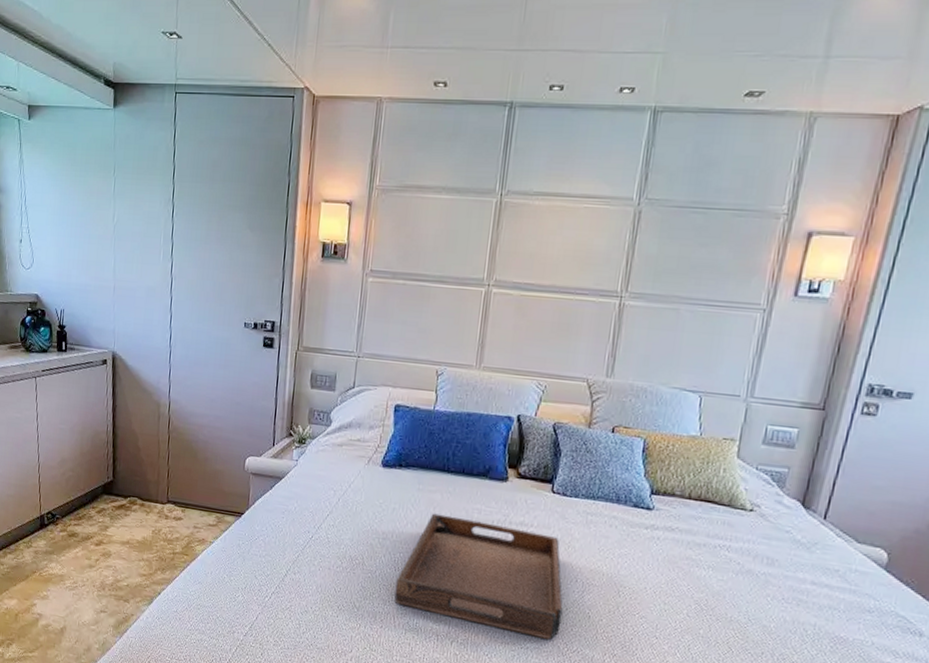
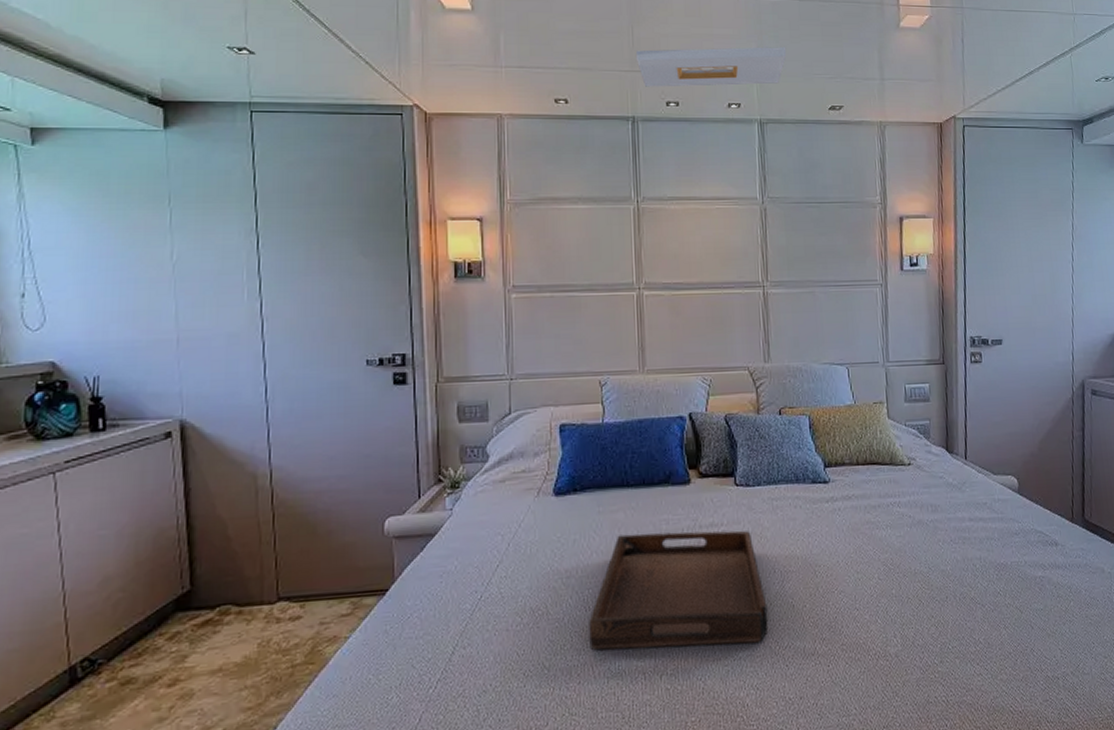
ceiling vent: none [524,16,706,69] -> present [635,46,787,87]

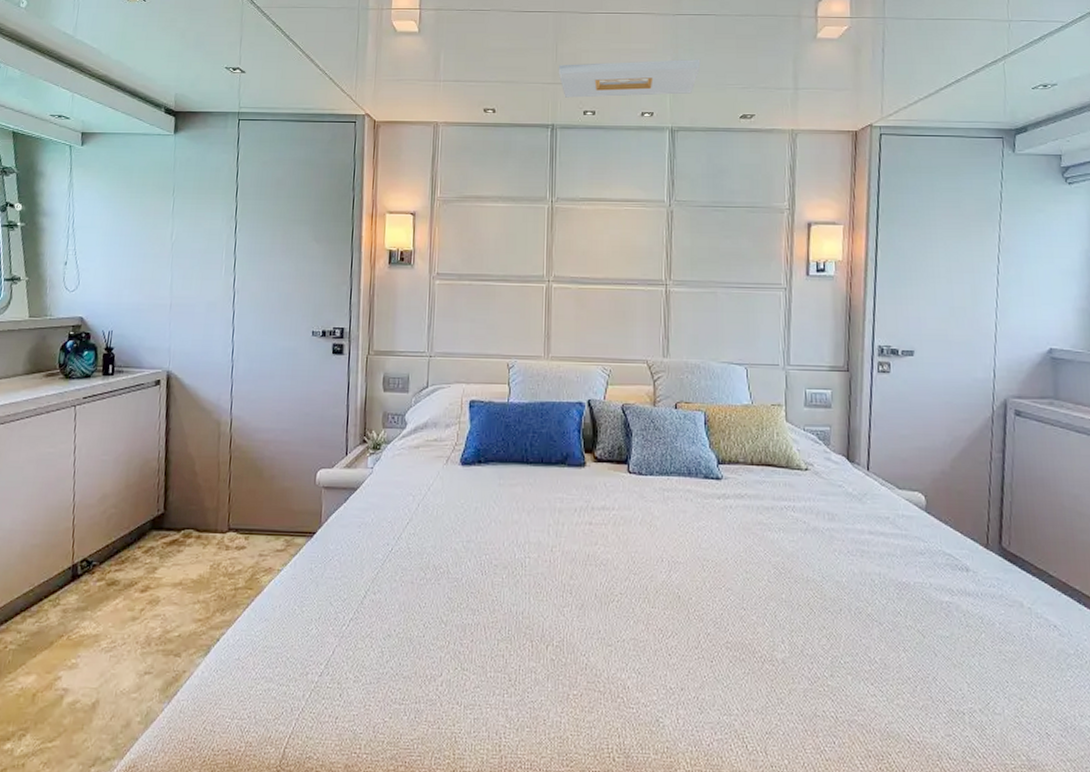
serving tray: present [589,530,769,651] -> none [483,508,653,627]

